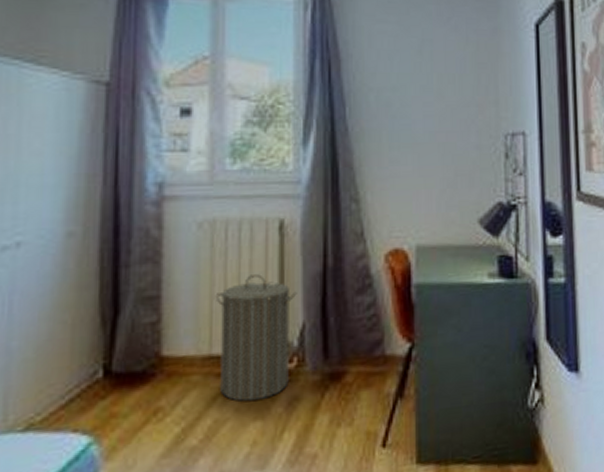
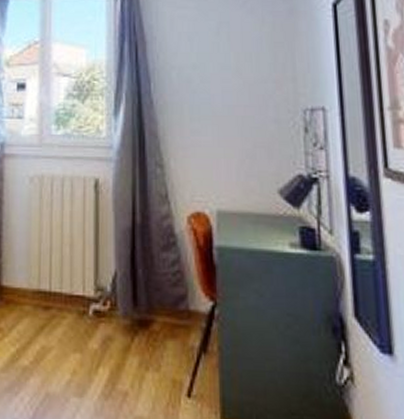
laundry hamper: present [215,274,297,401] -> none [43,224,110,334]

